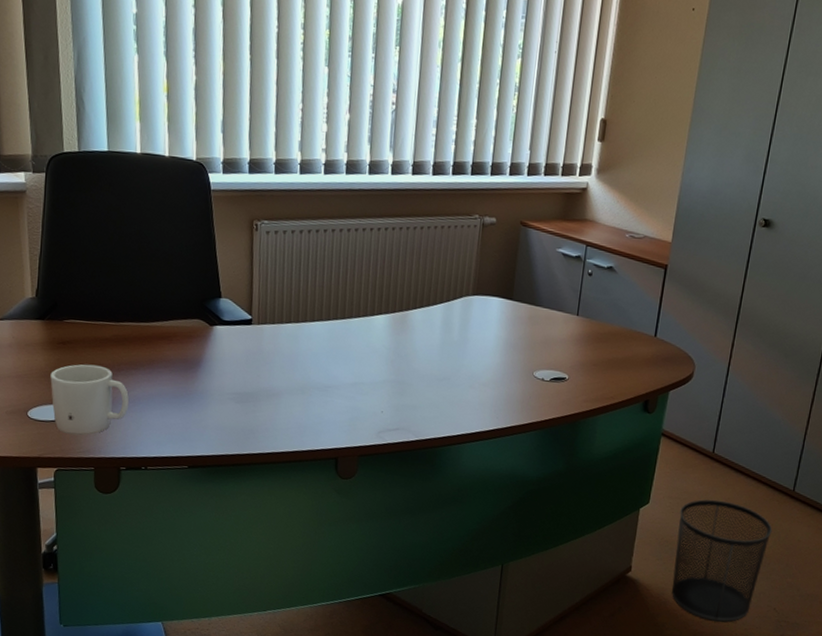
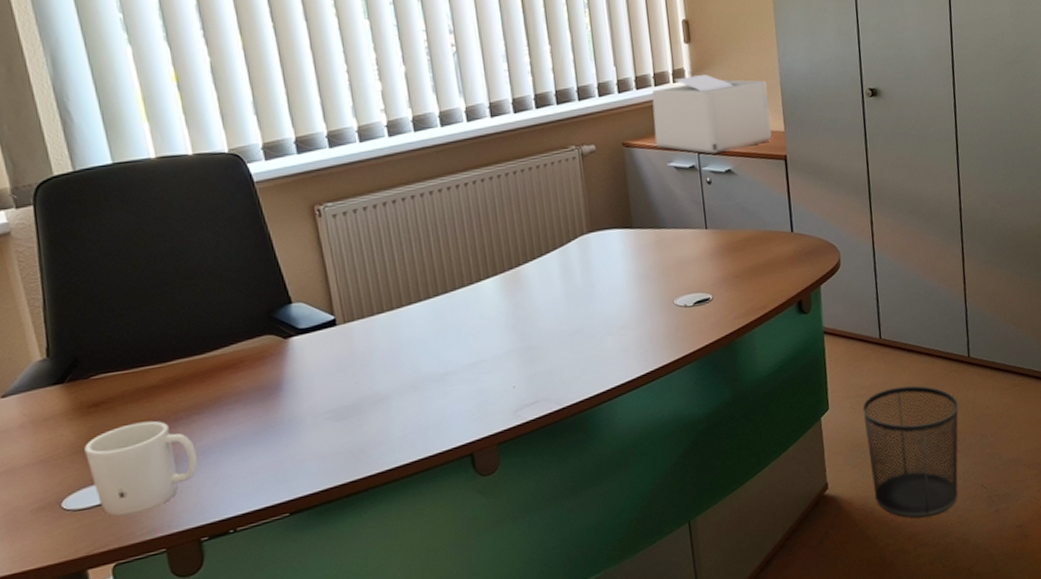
printer: none [550,172,666,250] -> present [651,75,772,154]

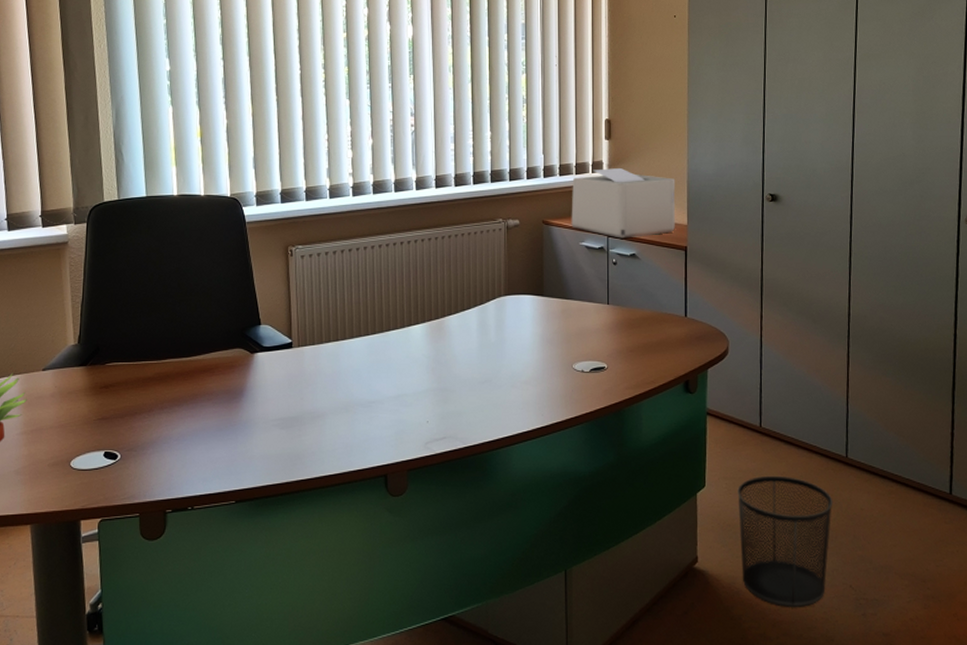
mug: present [84,420,199,517] -> none [93,406,174,481]

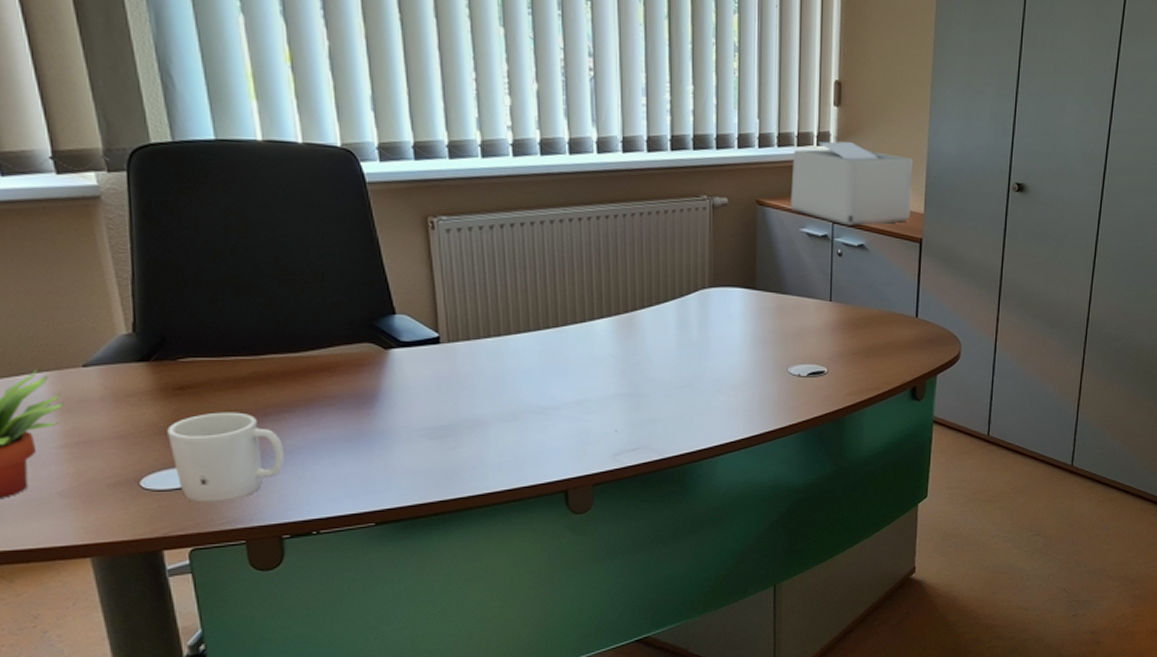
mug: none [93,406,174,481] -> present [167,412,286,503]
waste bin: present [737,475,833,607] -> none [959,484,1055,612]

